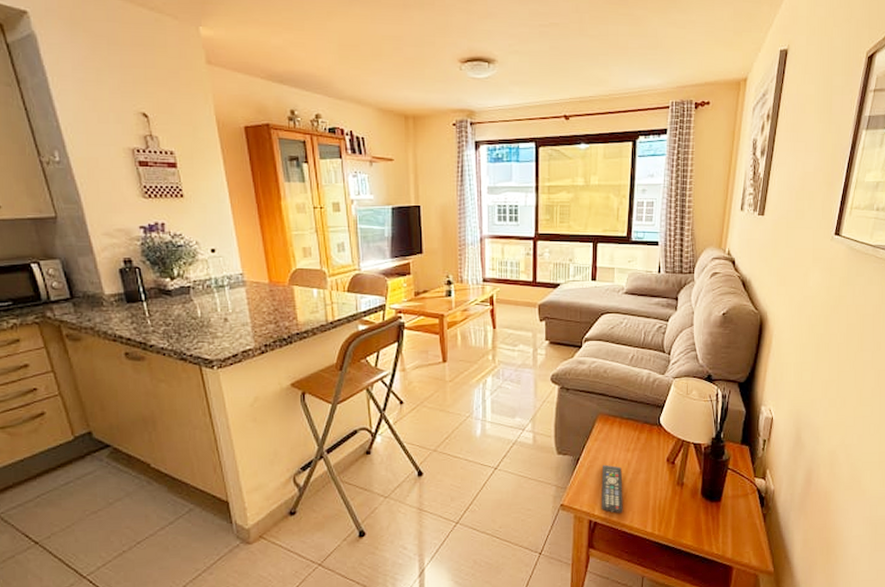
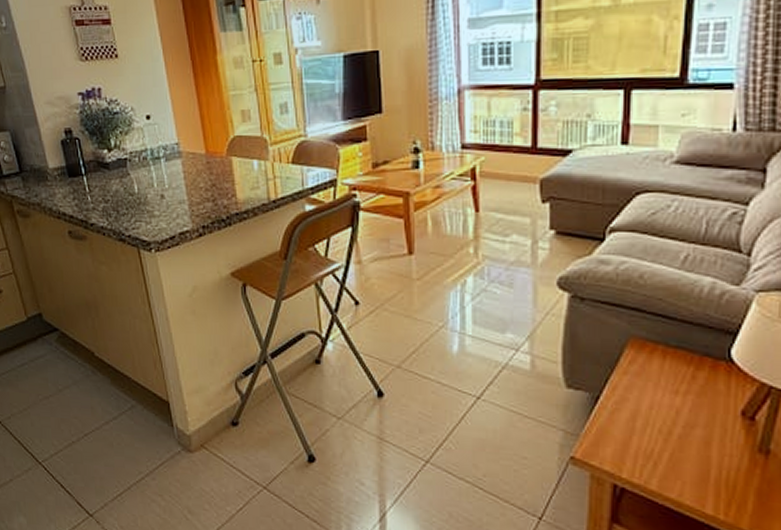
remote control: present [602,464,623,513] -> none [633,409,667,481]

